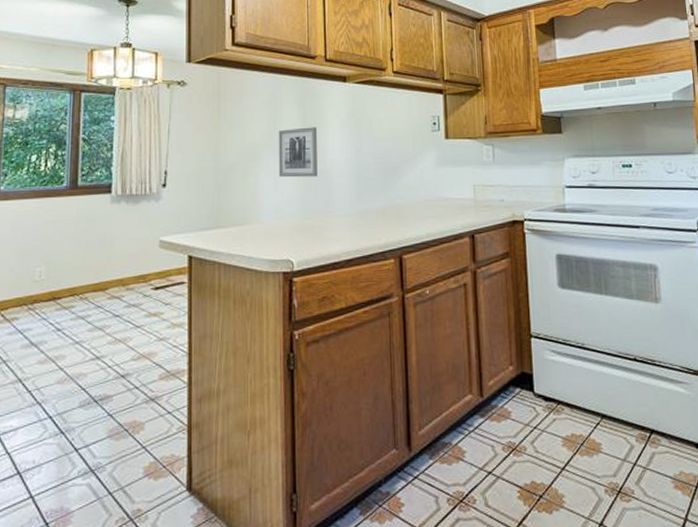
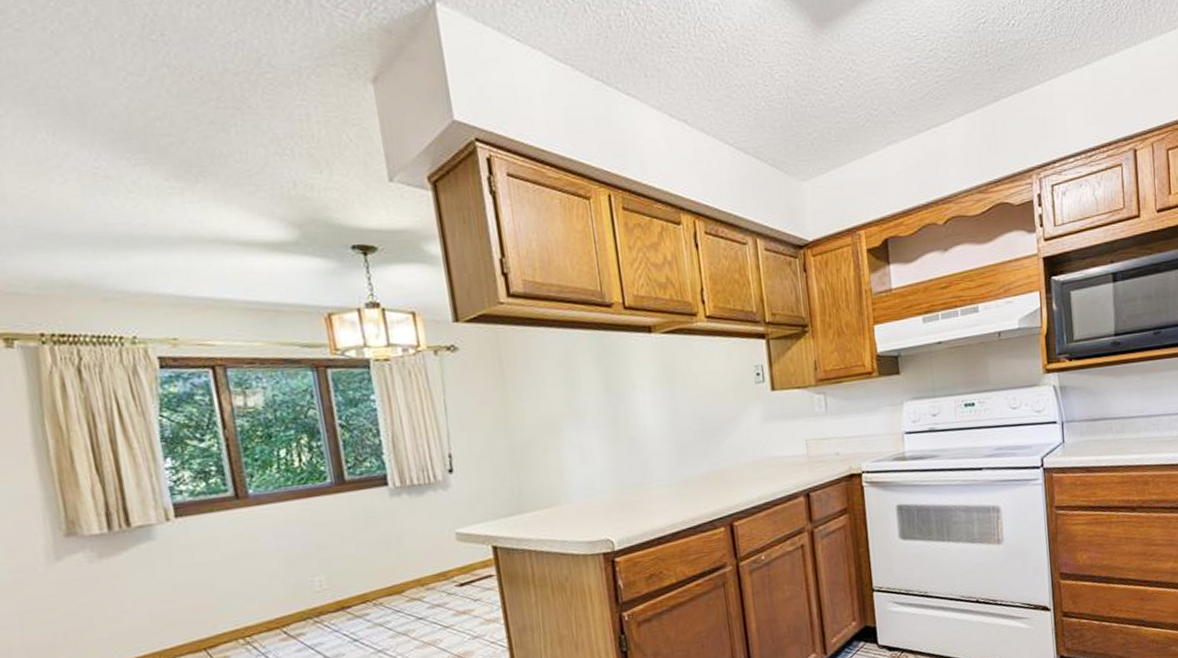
wall art: present [278,127,317,178] -> none [577,388,630,450]

